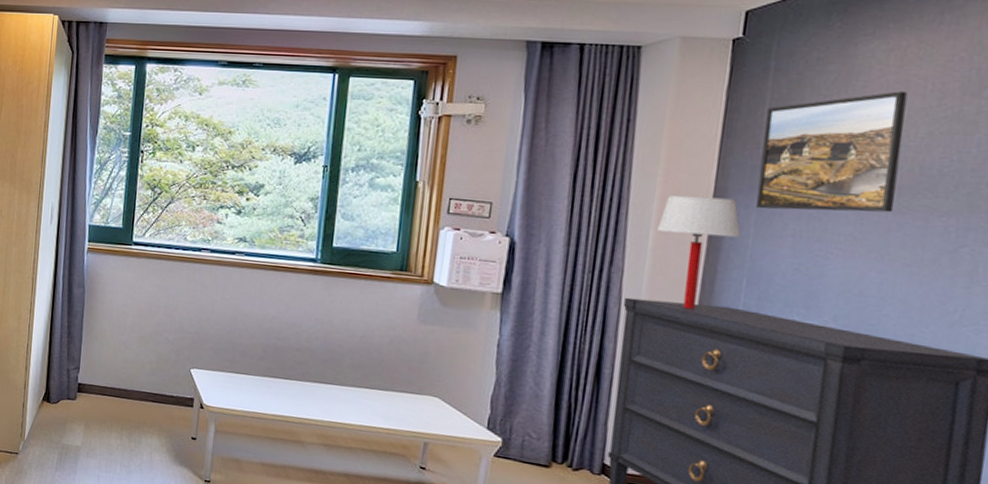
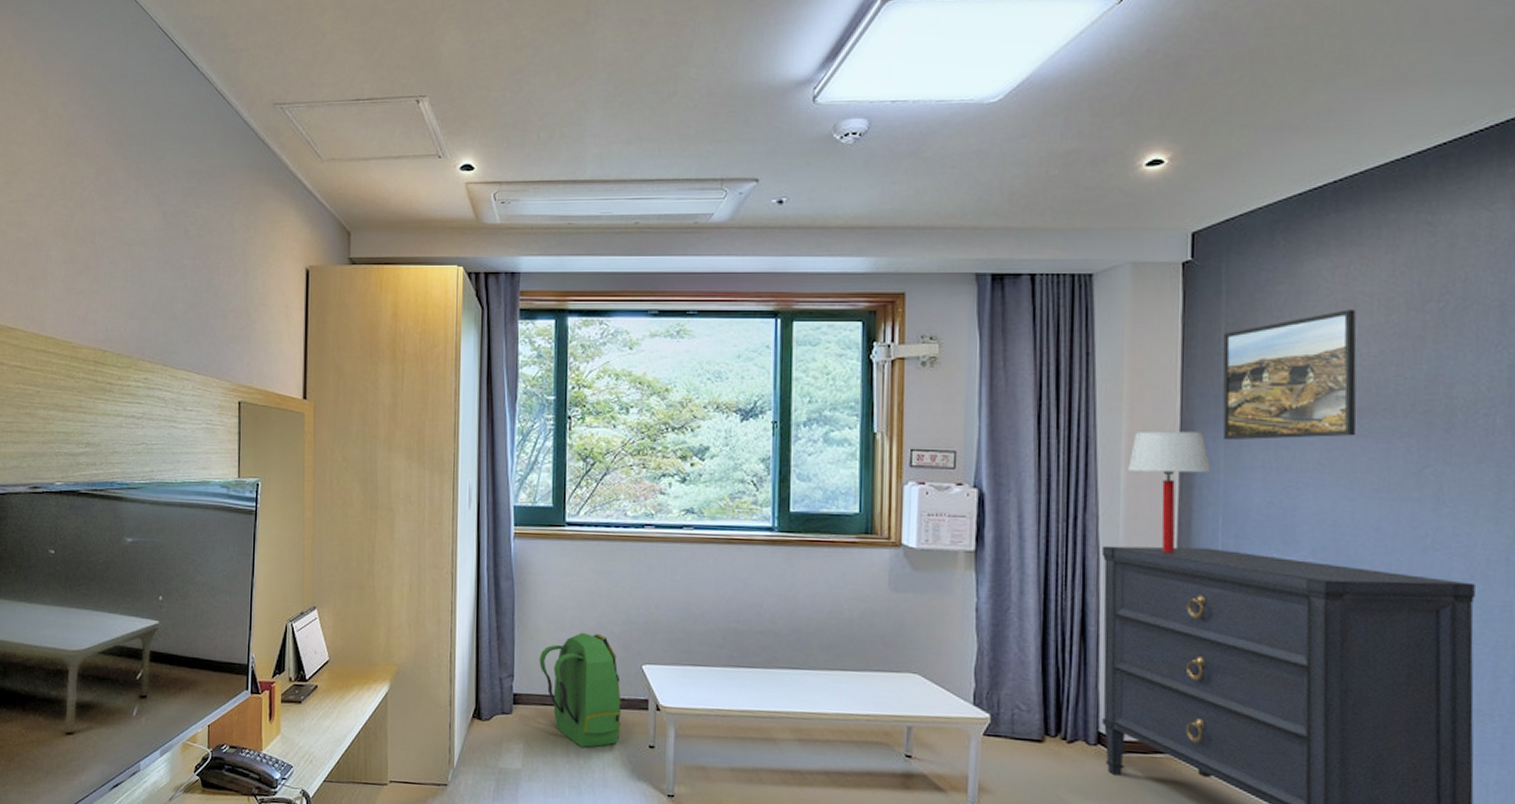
backpack: none [102,336,171,434] -> present [539,632,622,748]

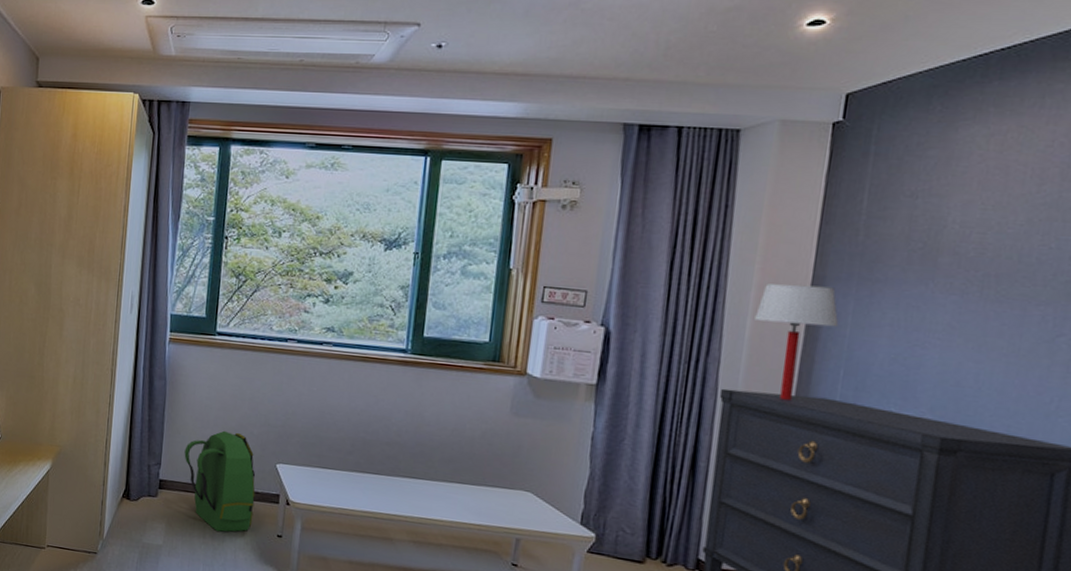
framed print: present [1222,309,1357,441] -> none [854,177,1007,302]

